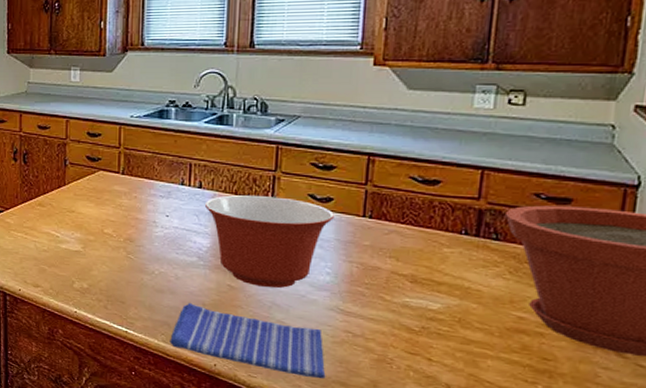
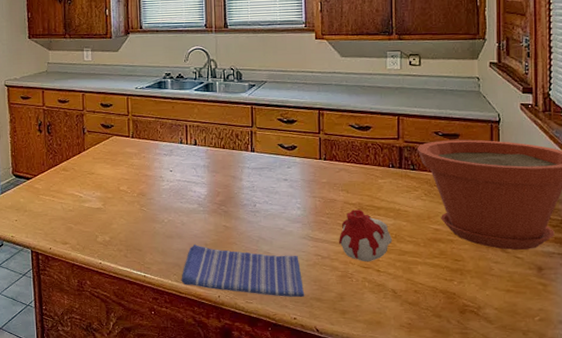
mixing bowl: present [205,195,334,288] -> none [201,148,299,224]
candle: none [378,282,454,348] -> present [339,209,392,262]

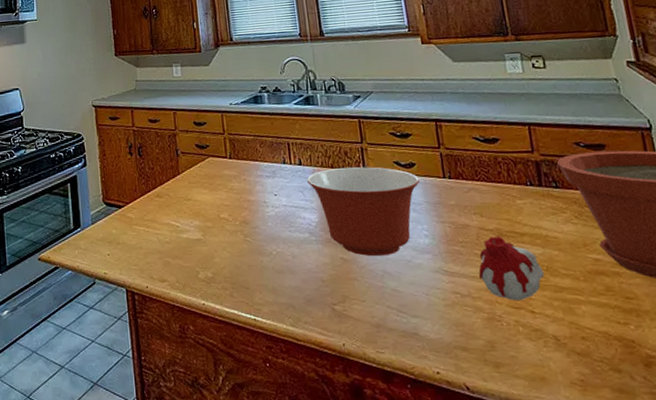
dish towel: present [181,245,305,297] -> none [297,281,447,345]
mixing bowl: none [201,148,299,224] -> present [307,167,420,256]

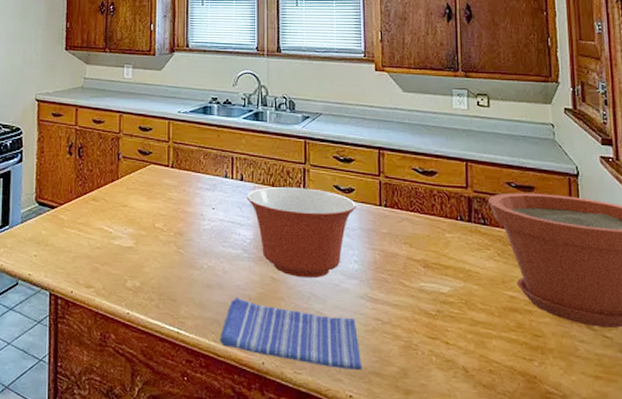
dish towel: none [297,281,447,345] -> present [220,298,363,370]
candle: present [478,236,544,301] -> none [401,267,462,332]

